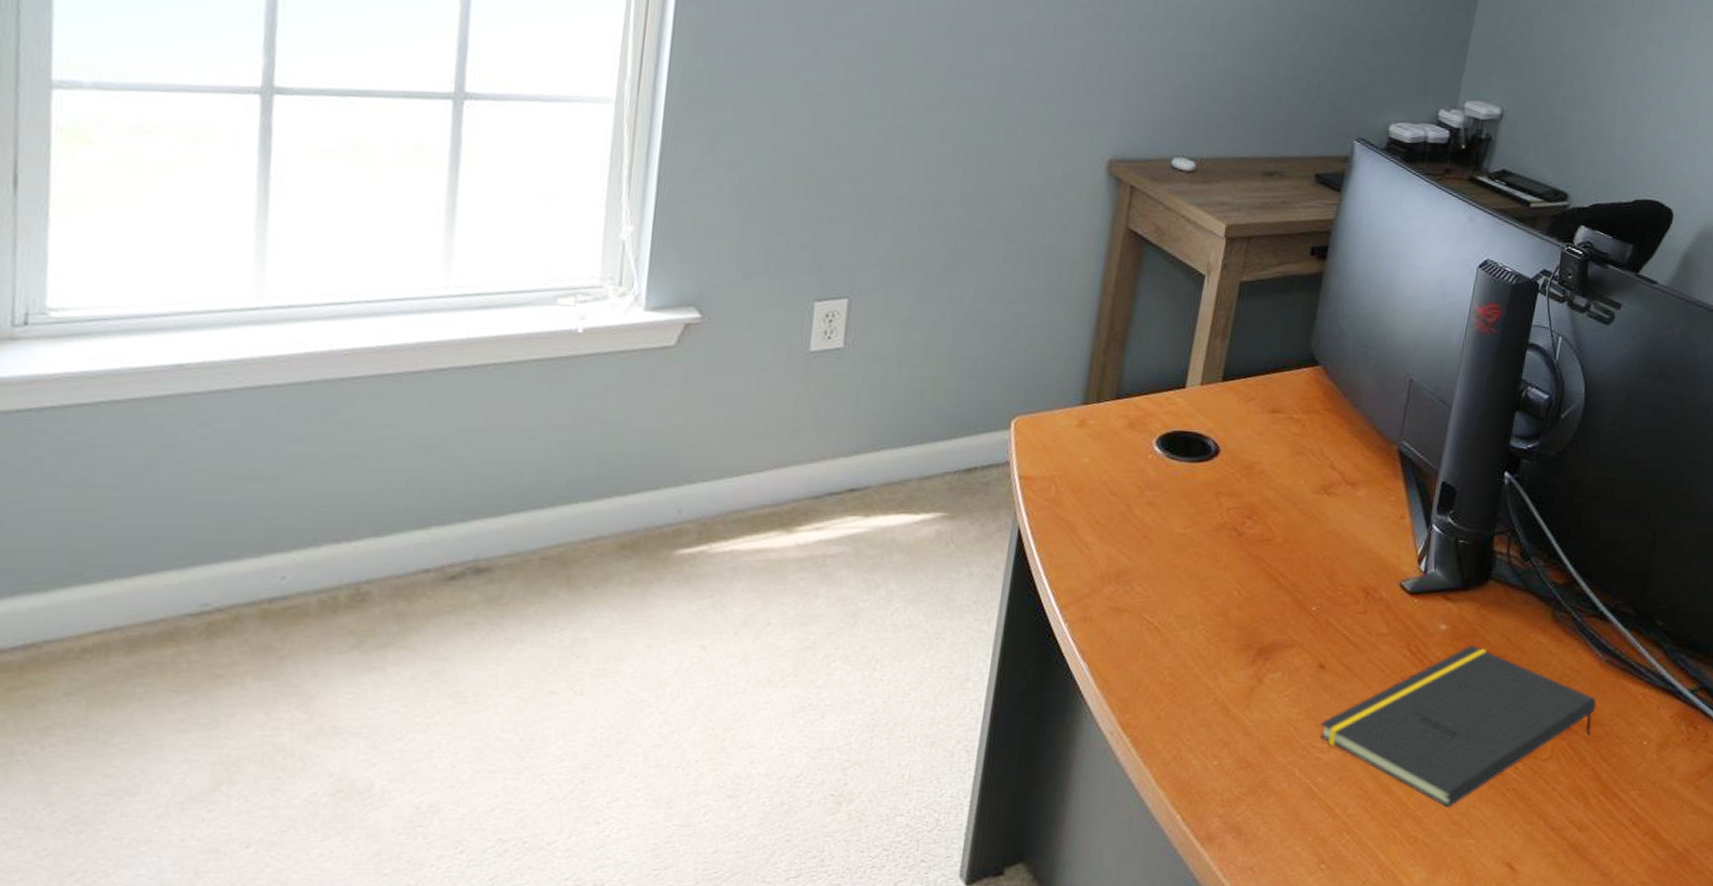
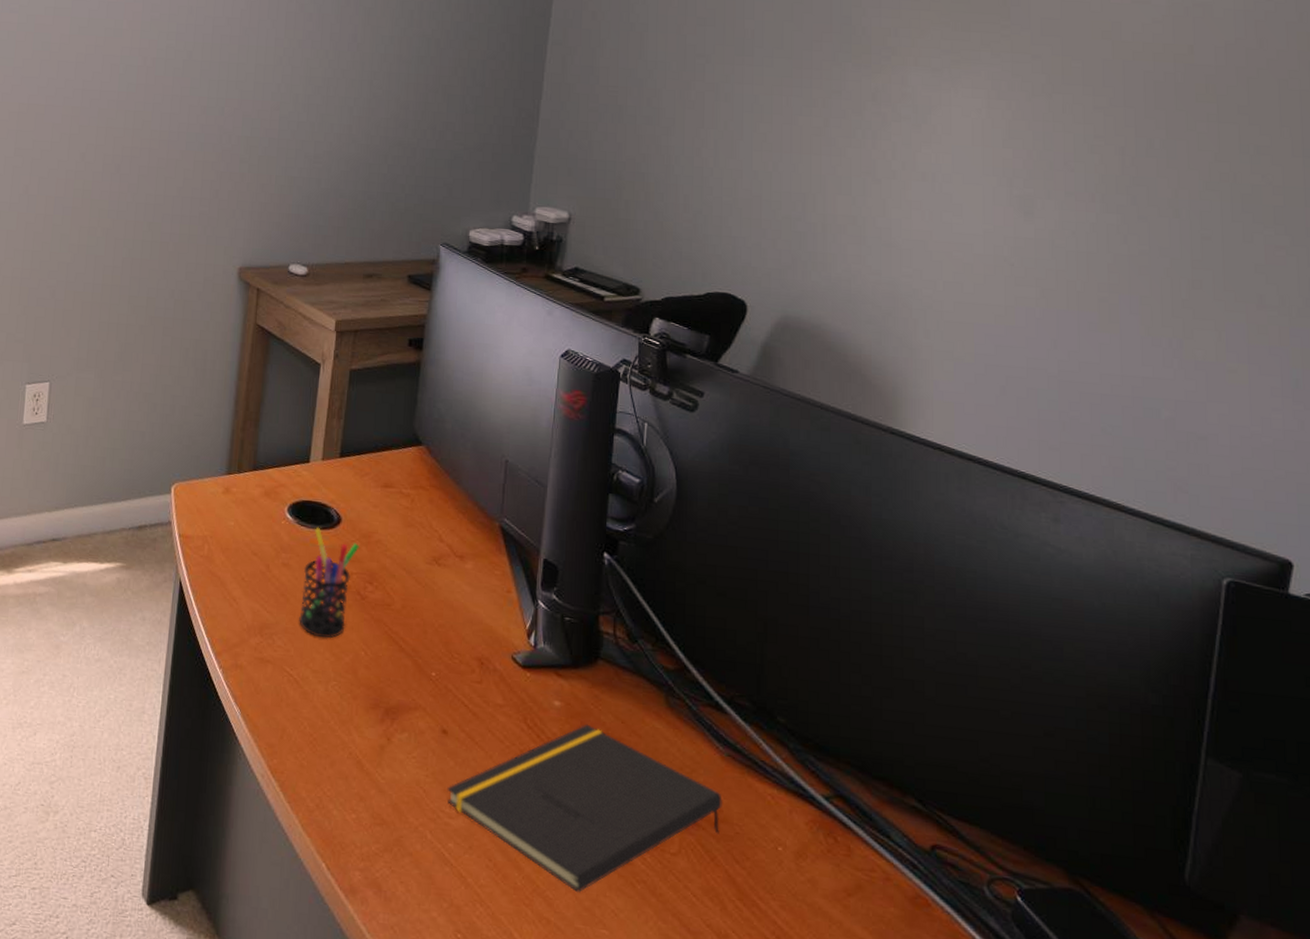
pen holder: none [1163,459,1239,581] -> present [299,527,359,639]

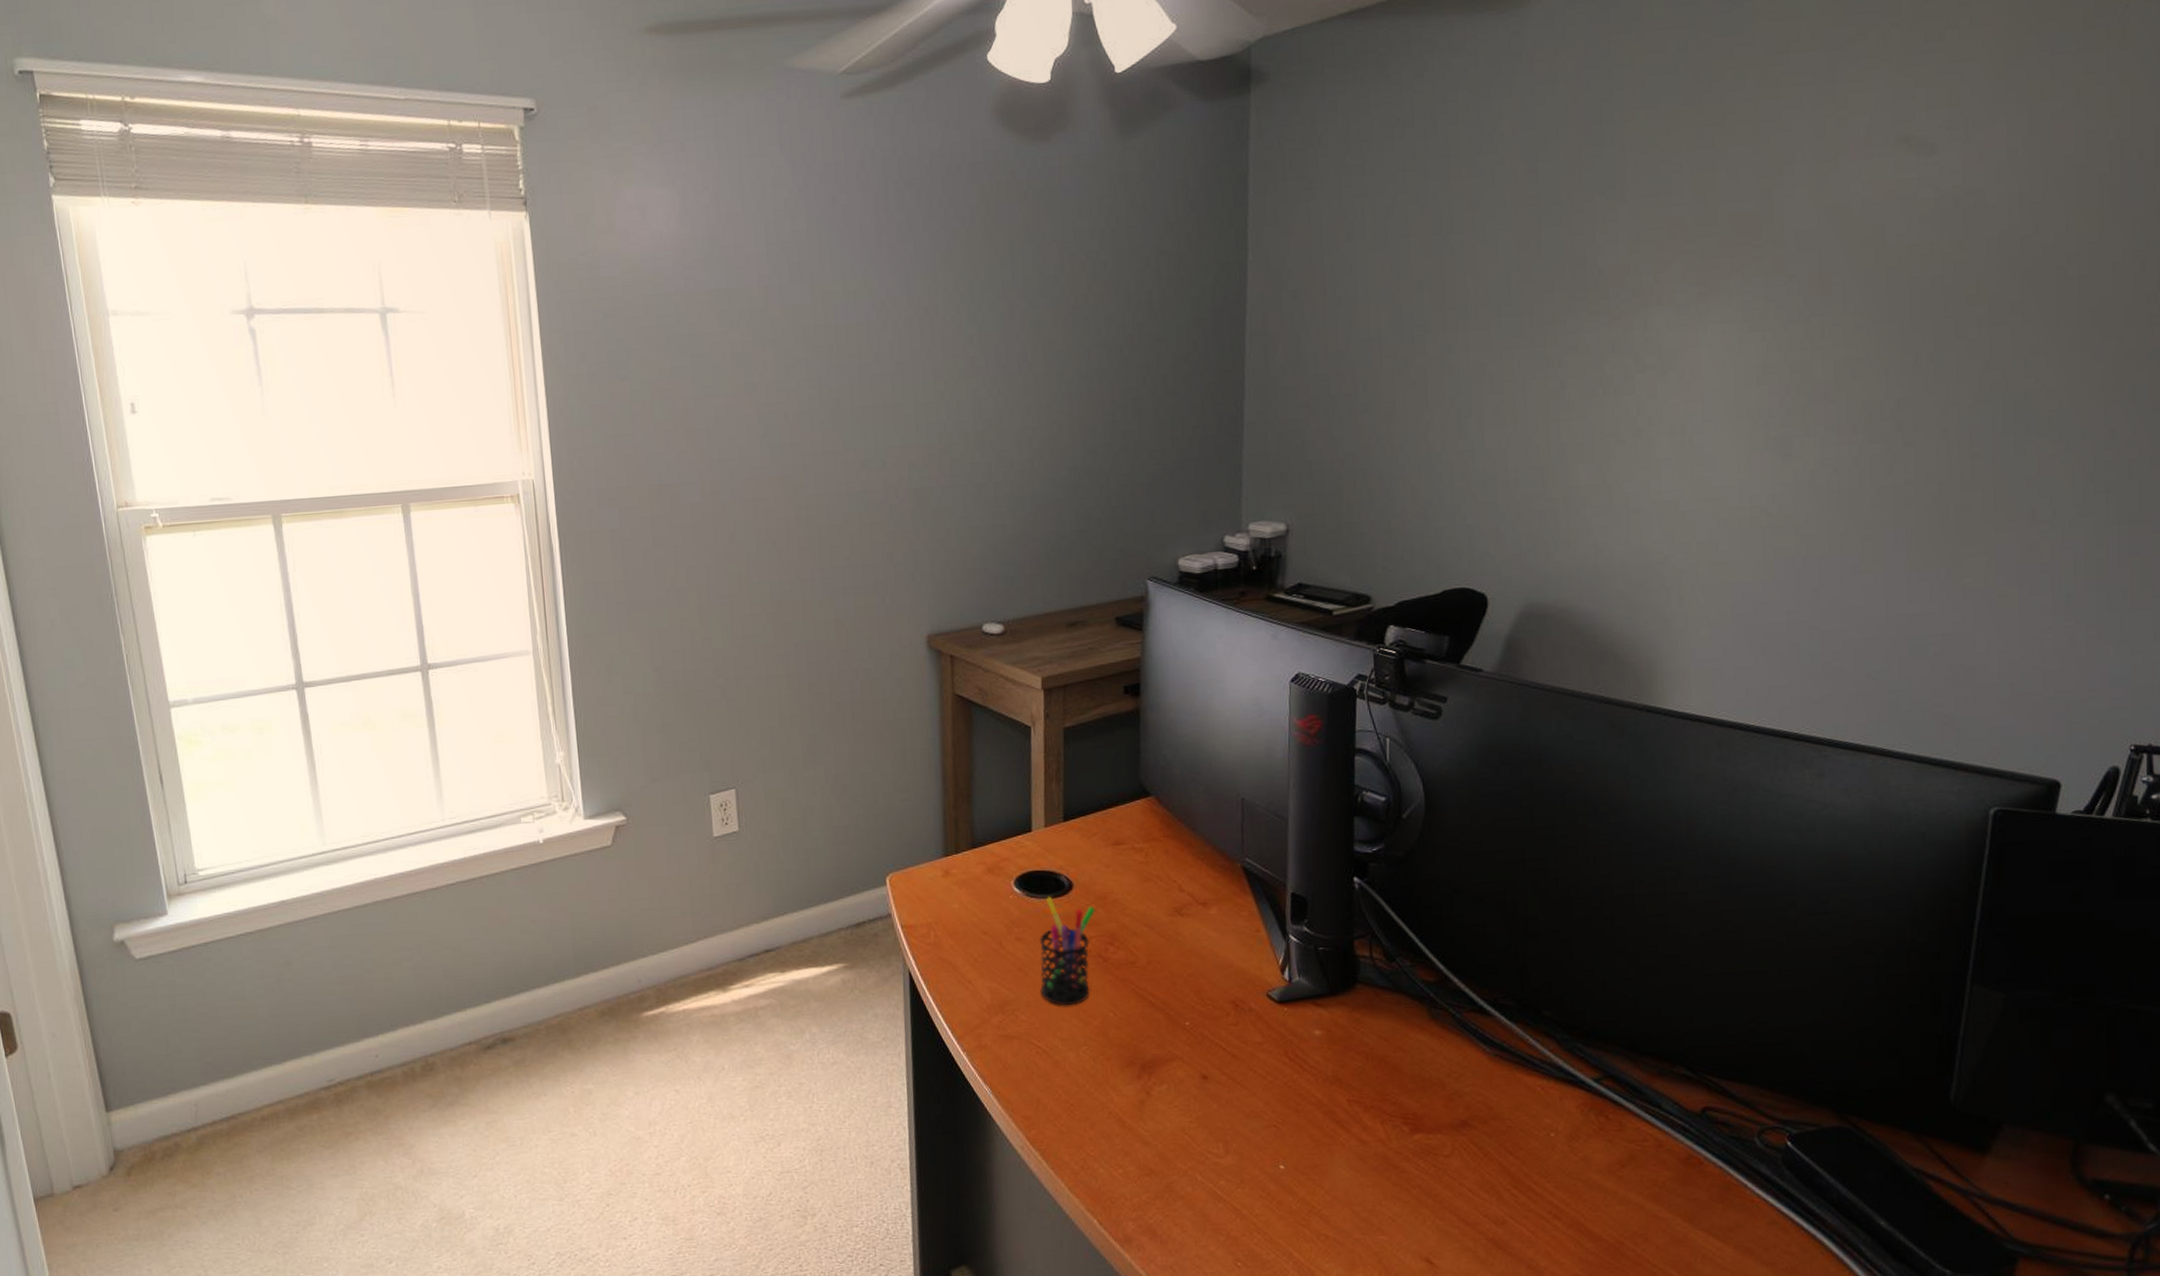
notepad: present [447,724,722,893] -> none [1213,1047,1493,1207]

